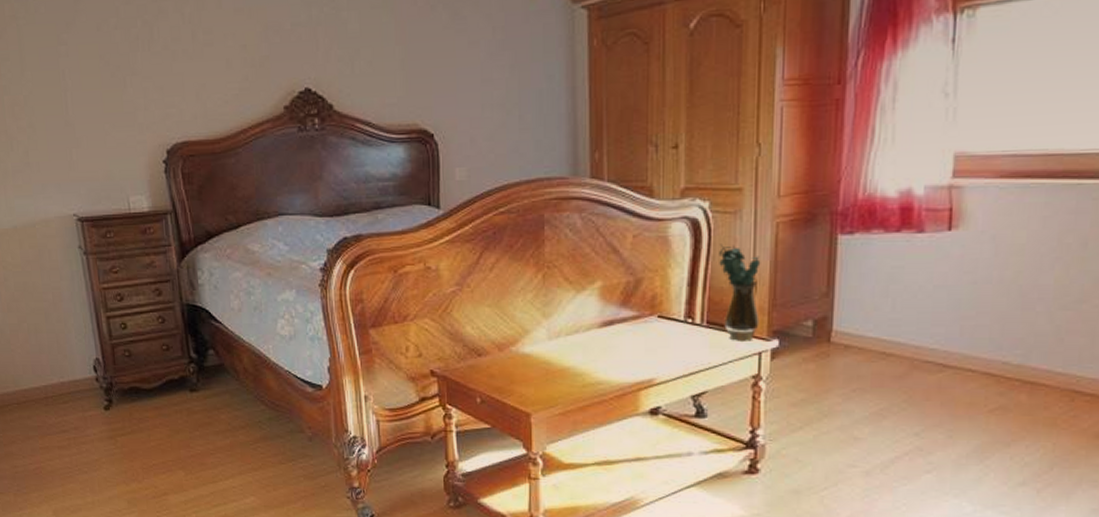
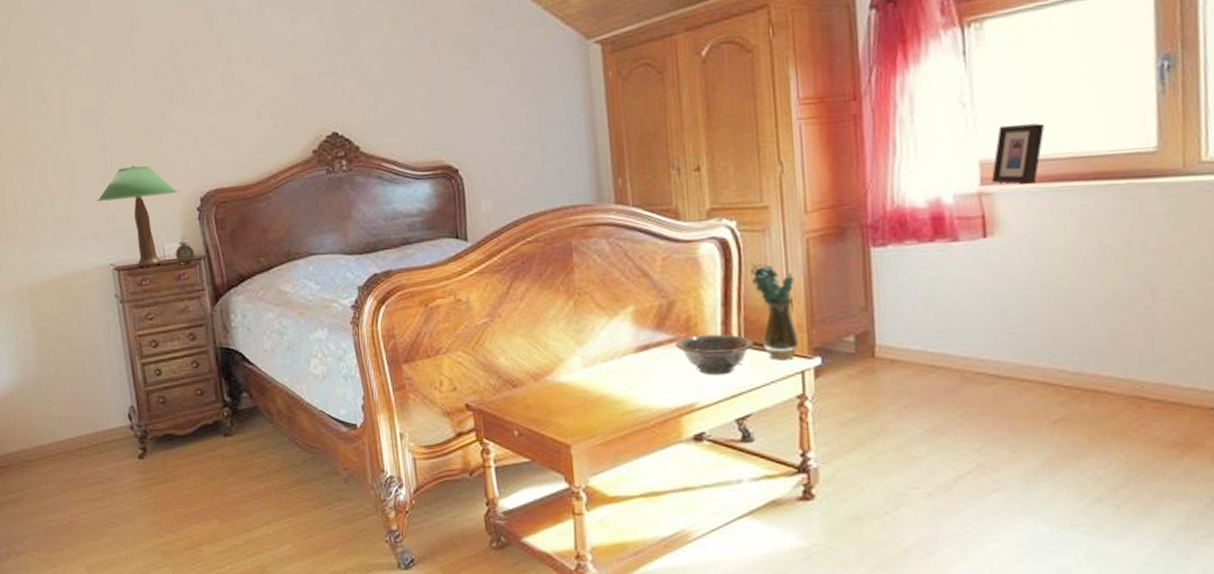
table lamp: none [58,112,143,219] -> present [97,165,178,267]
alarm clock: none [140,188,162,219] -> present [175,235,196,266]
decorative bowl: none [638,313,716,353] -> present [674,334,755,376]
picture frame: none [964,117,1023,179] -> present [991,123,1045,185]

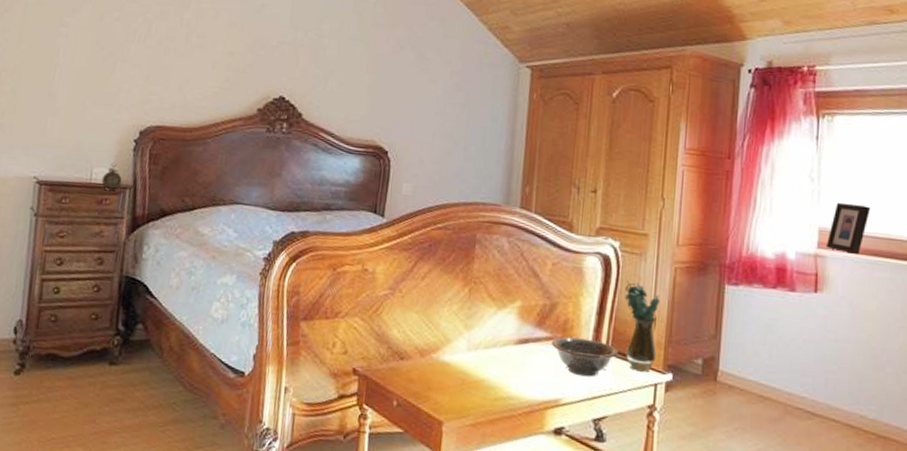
table lamp: present [97,165,178,267] -> none [35,88,119,187]

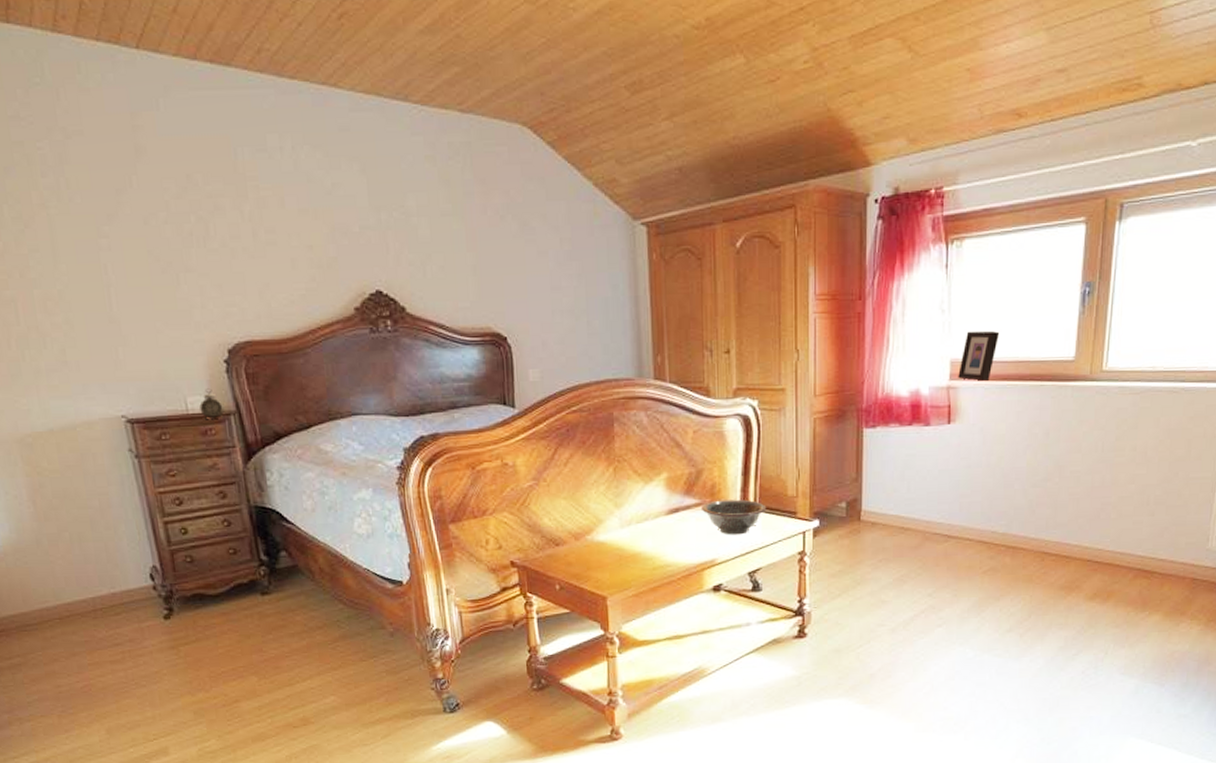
vase: present [624,280,661,372] -> none [767,437,803,523]

